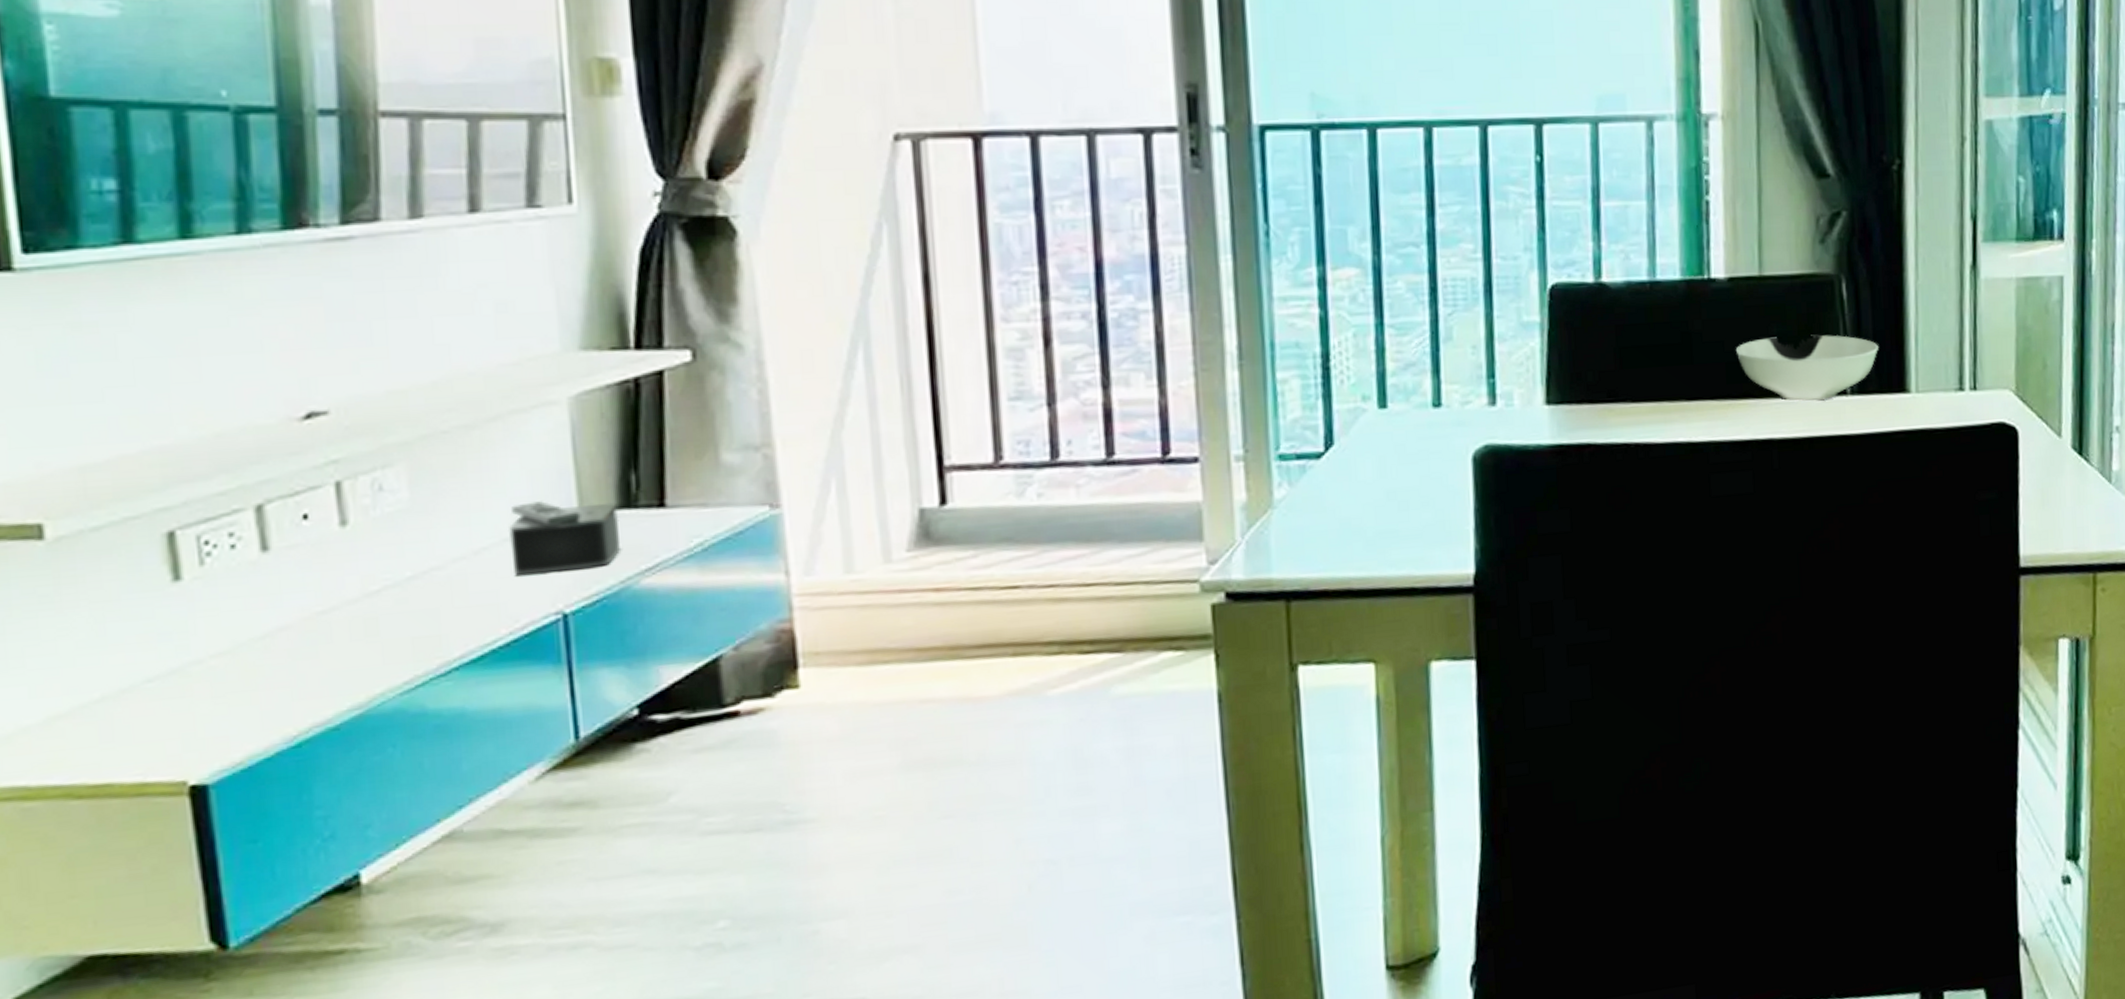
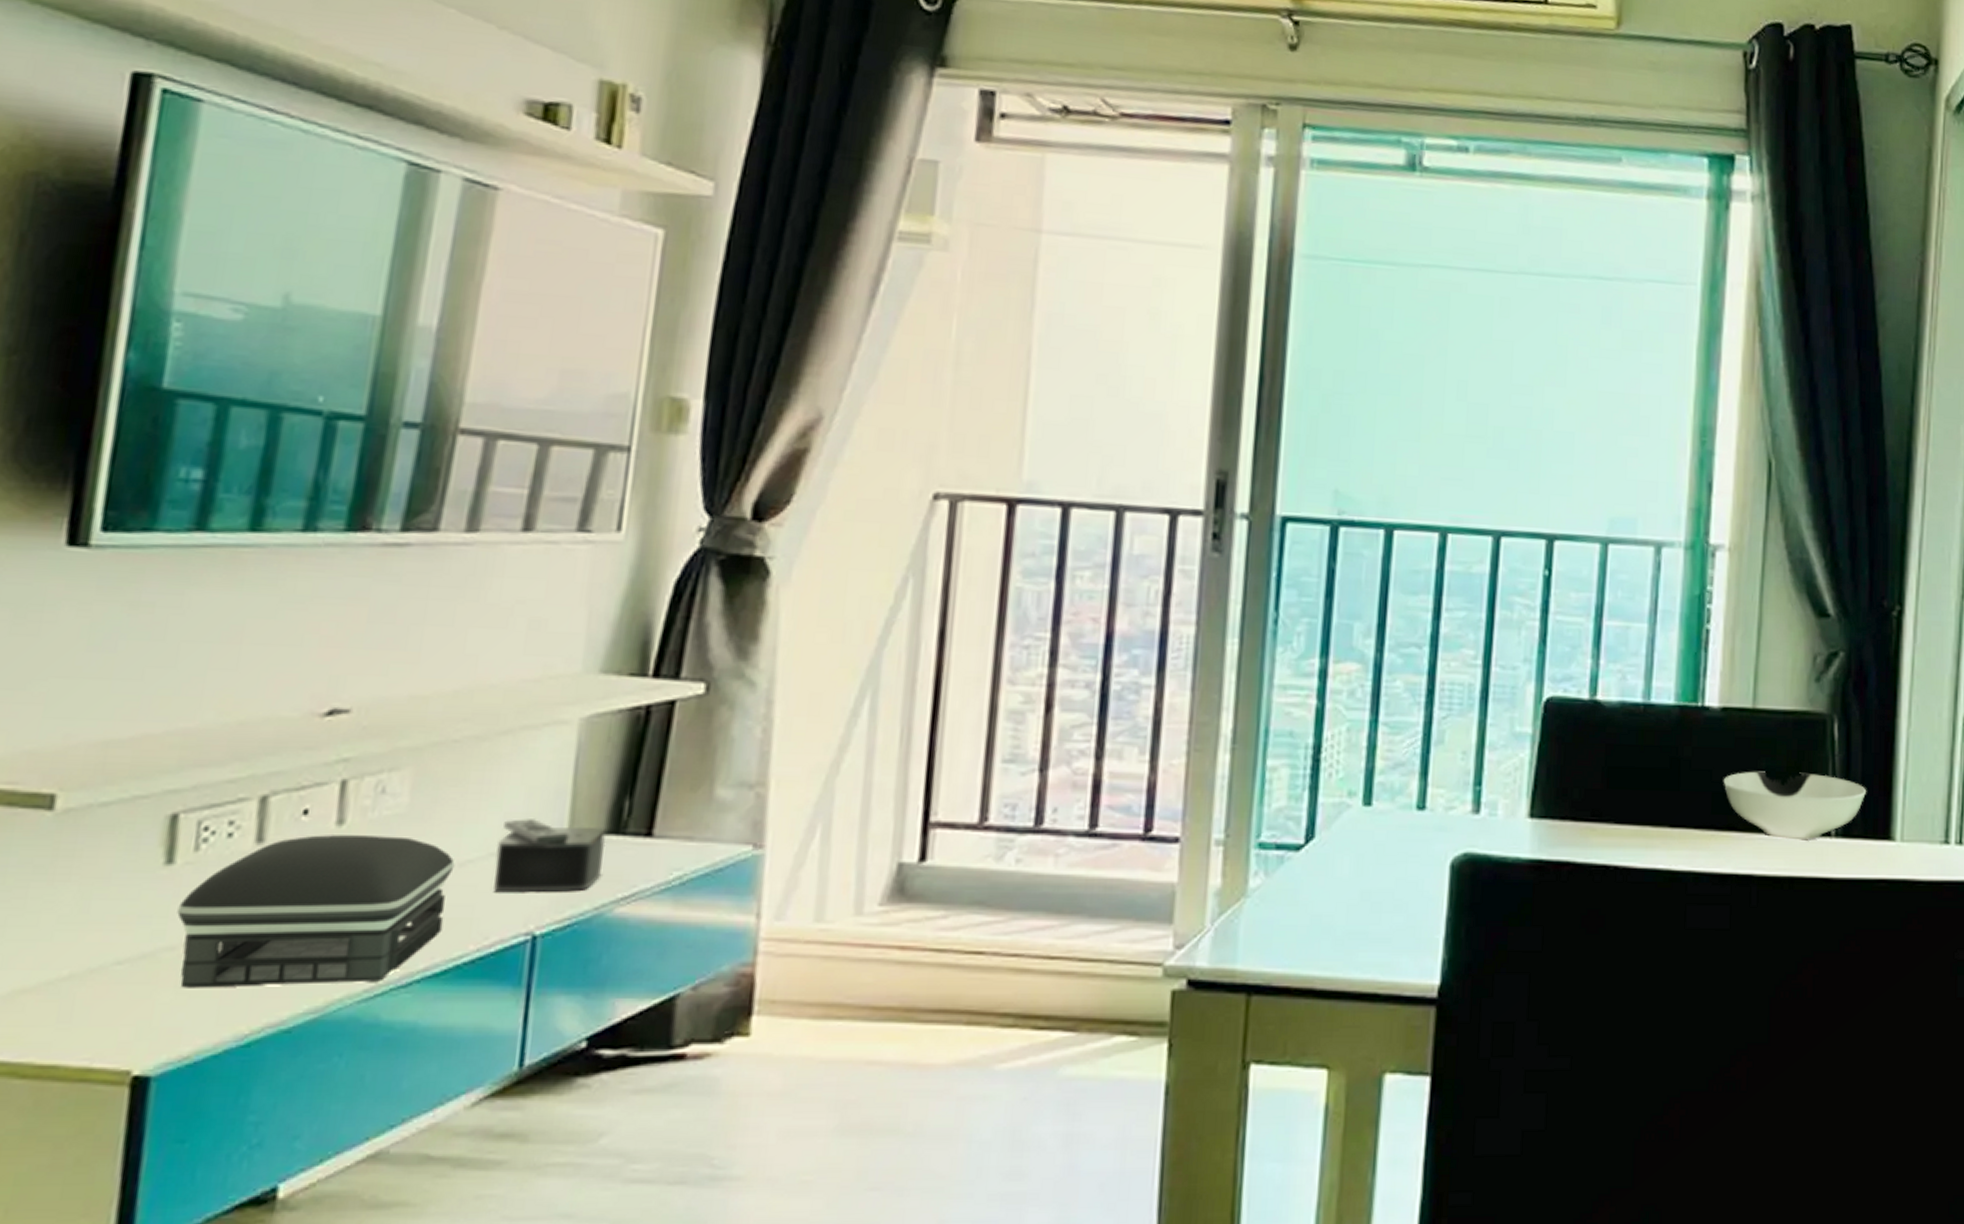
wireless router: none [196,531,471,699] -> present [177,835,455,988]

